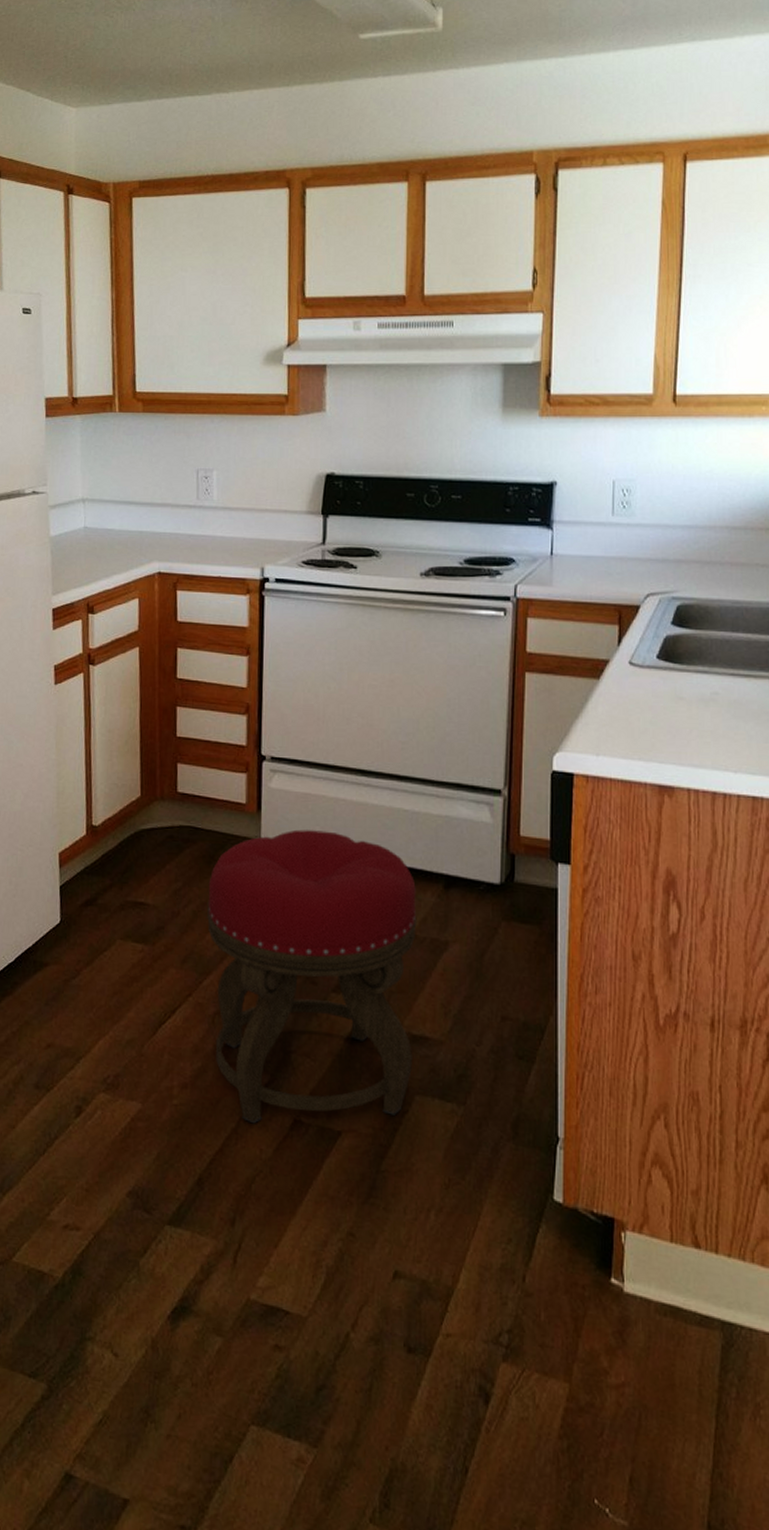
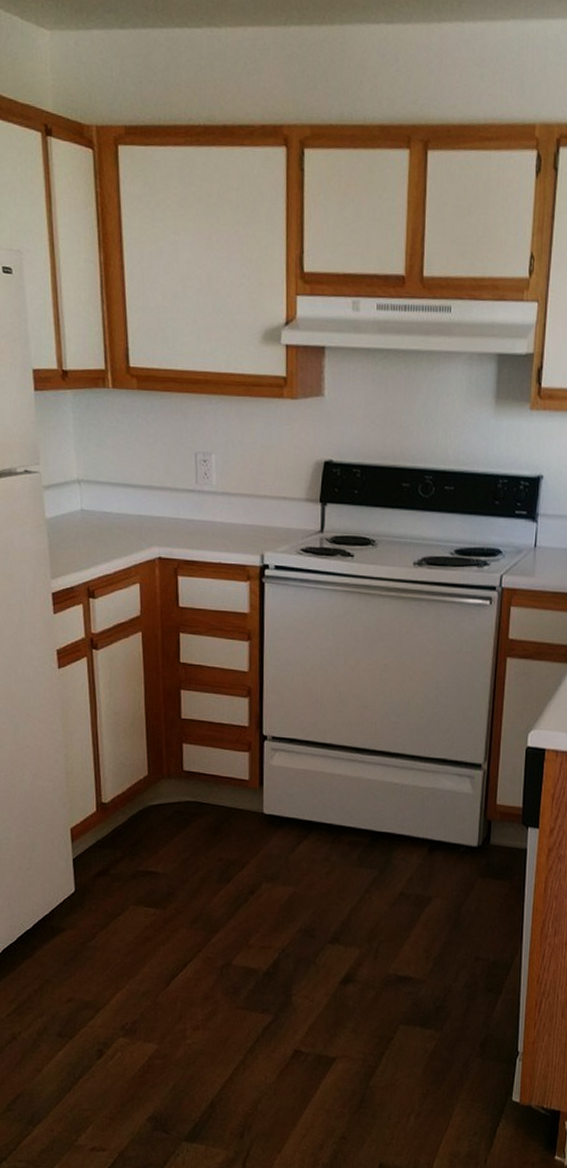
stool: present [207,829,417,1124] -> none [214,803,404,1056]

